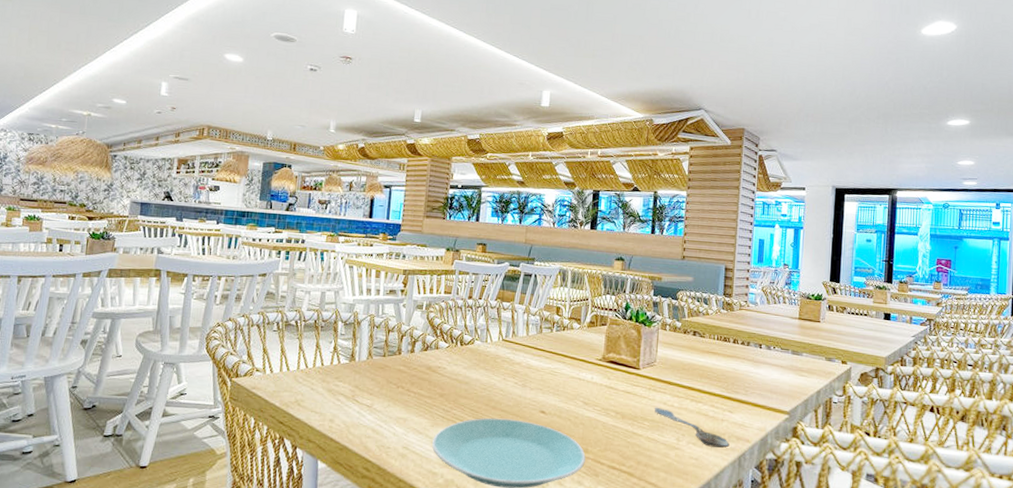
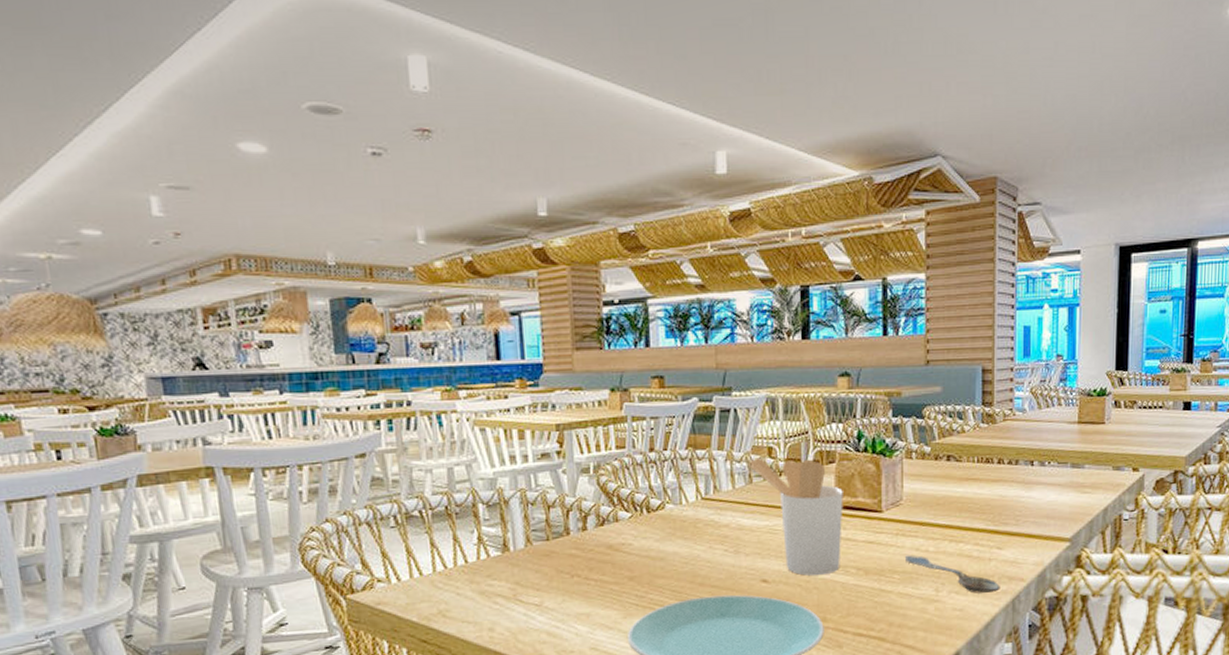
utensil holder: none [541,314,611,414] -> present [749,457,843,576]

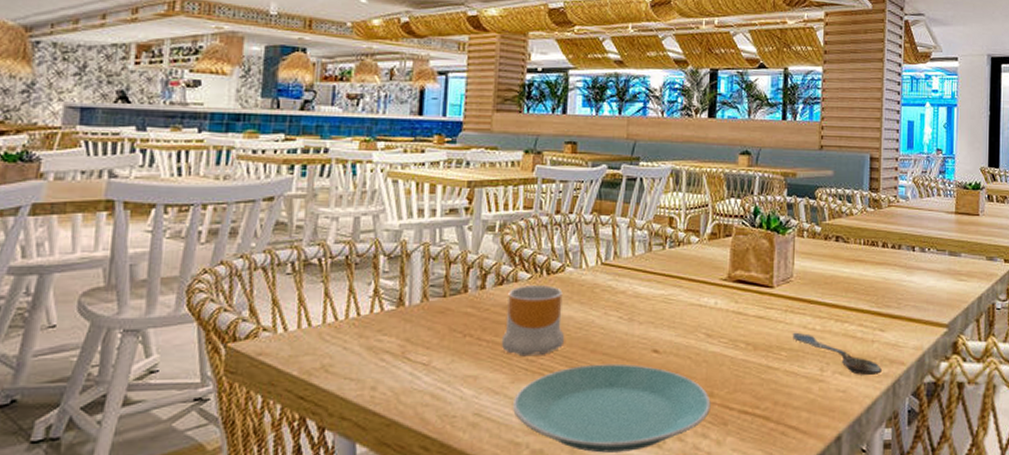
mug: none [609,523,672,593] -> present [501,285,565,357]
utensil holder: present [749,457,843,576] -> none [650,226,737,348]

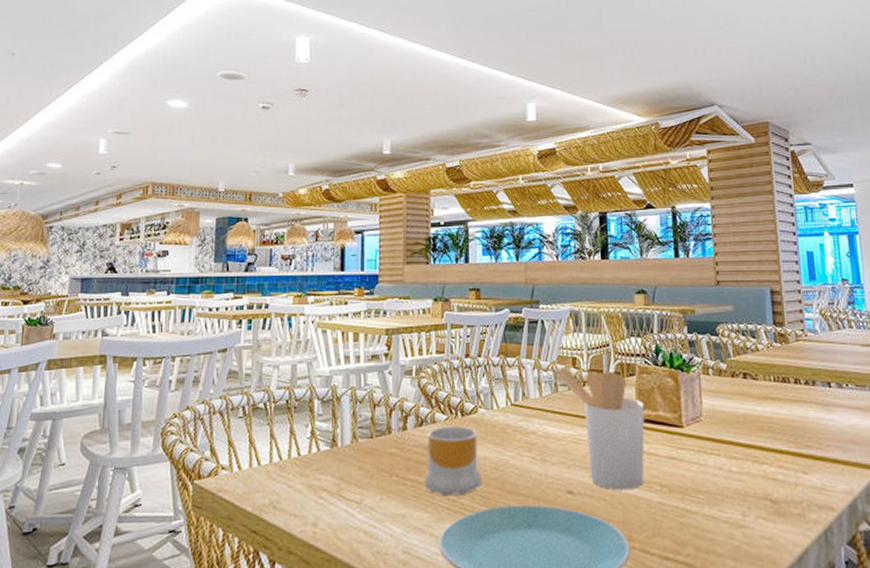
utensil holder: none [650,226,737,348] -> present [555,367,645,489]
spoon: present [792,332,882,375] -> none [707,474,810,521]

